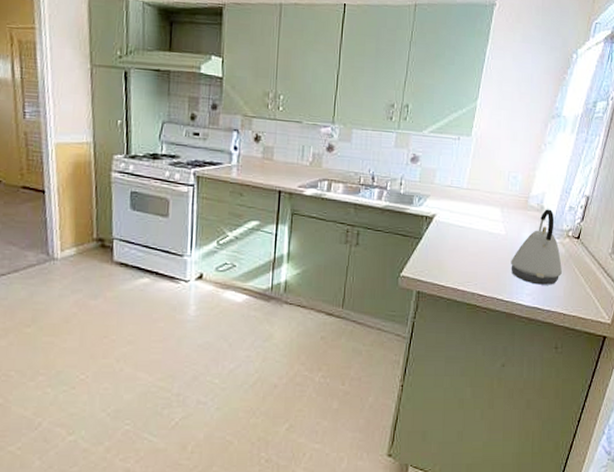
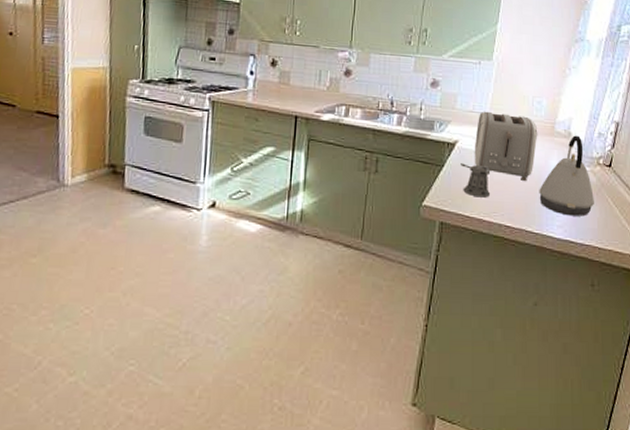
pepper shaker: none [438,236,466,268] -> present [461,163,491,198]
toaster: none [451,186,512,253] -> present [474,111,538,182]

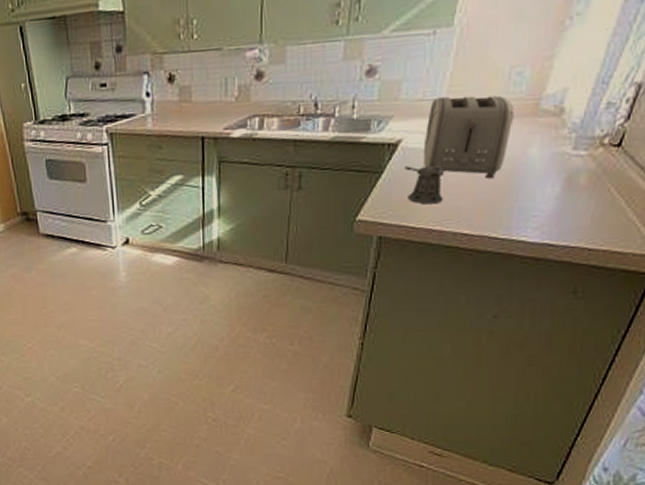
kettle: present [539,135,594,217] -> none [510,110,590,215]

